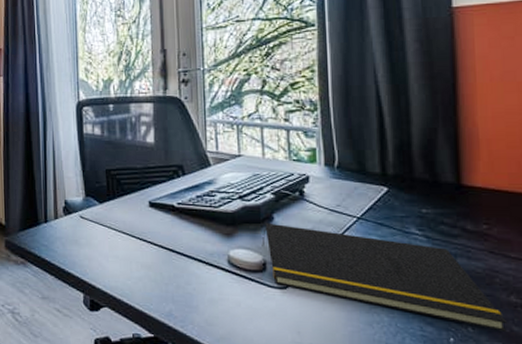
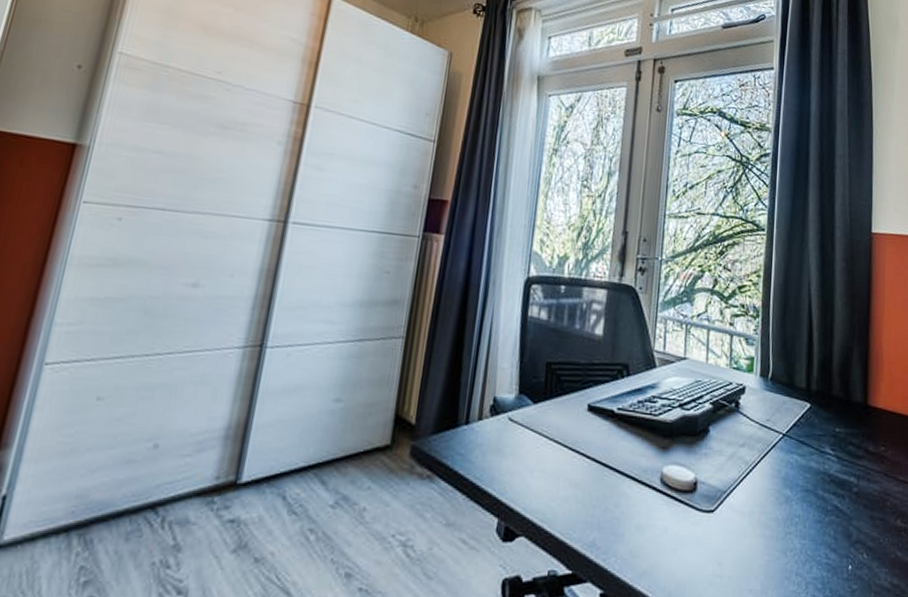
notepad: present [262,223,508,332] -> none [695,436,894,557]

